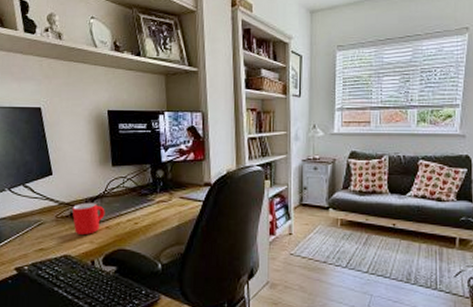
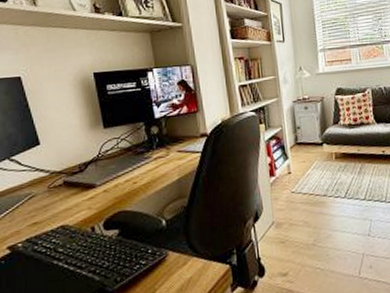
mug: present [72,202,105,236] -> none [65,167,101,203]

